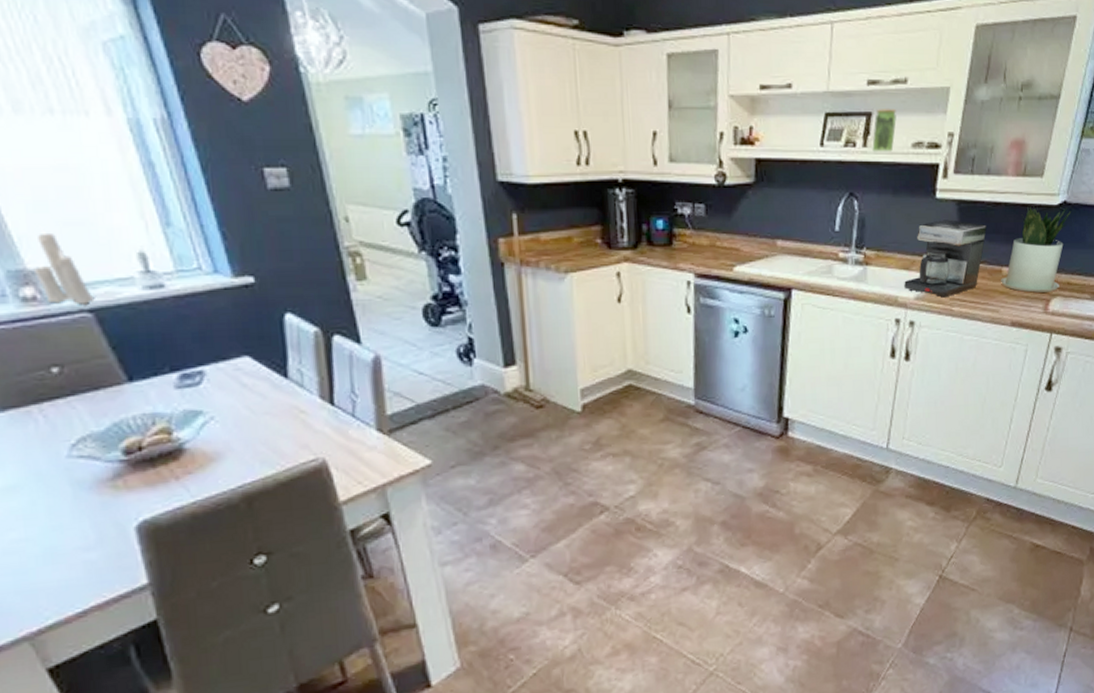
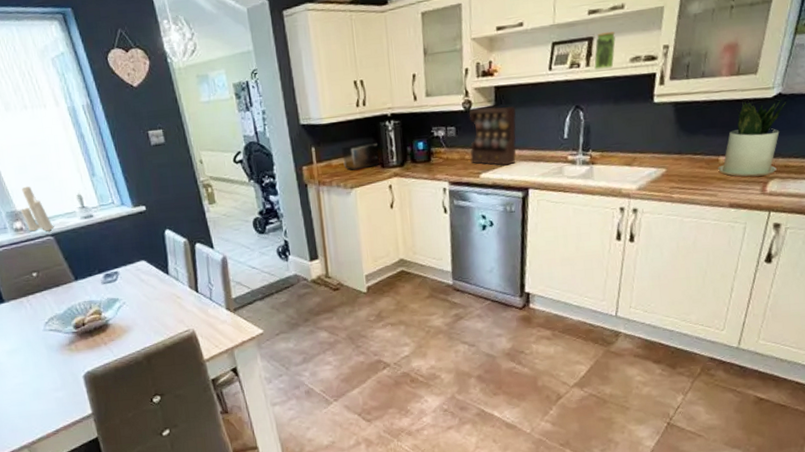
toaster: none [554,214,606,250] -> present [342,142,380,171]
spice rack: none [722,183,780,258] -> present [468,106,517,166]
coffee maker: present [904,220,987,298] -> none [627,120,703,187]

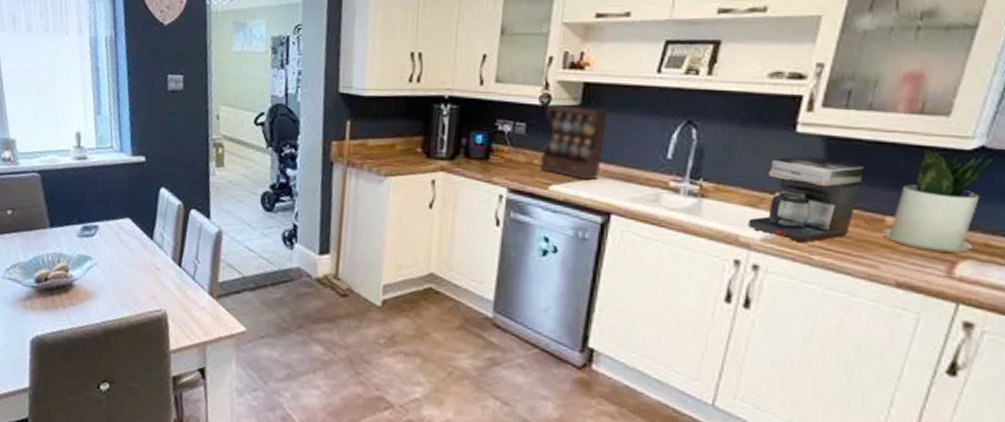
candle: present [20,182,55,232] -> none [13,109,44,167]
toaster: present [342,142,380,171] -> none [381,125,427,157]
jar: present [594,32,616,70] -> none [718,37,751,81]
coffee maker: none [627,120,703,187] -> present [748,156,865,243]

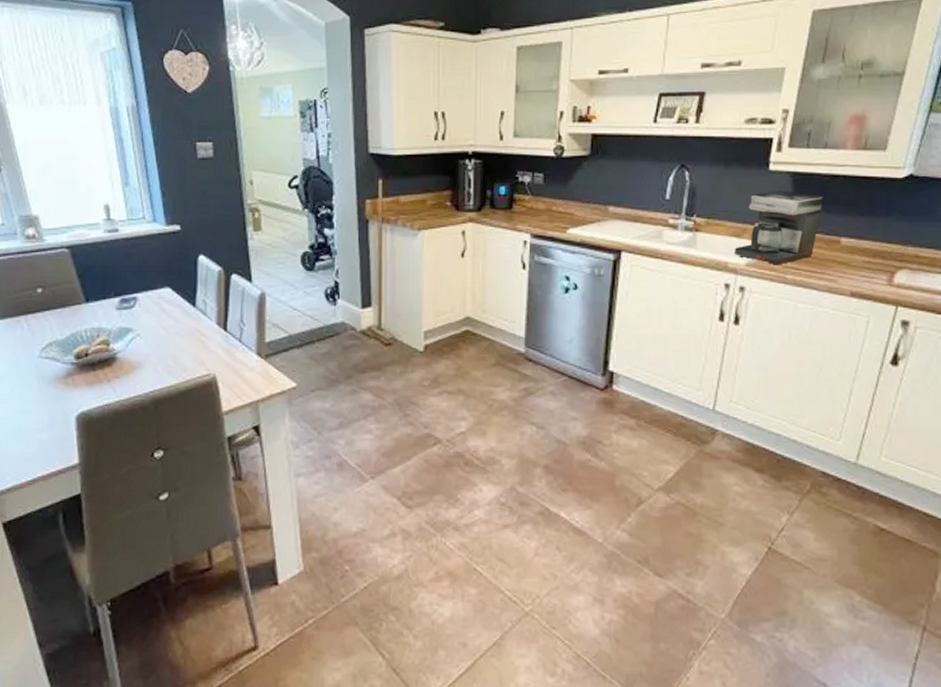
spice rack: present [539,104,608,181] -> none [558,155,614,223]
planter: present [882,149,992,253] -> none [839,179,918,264]

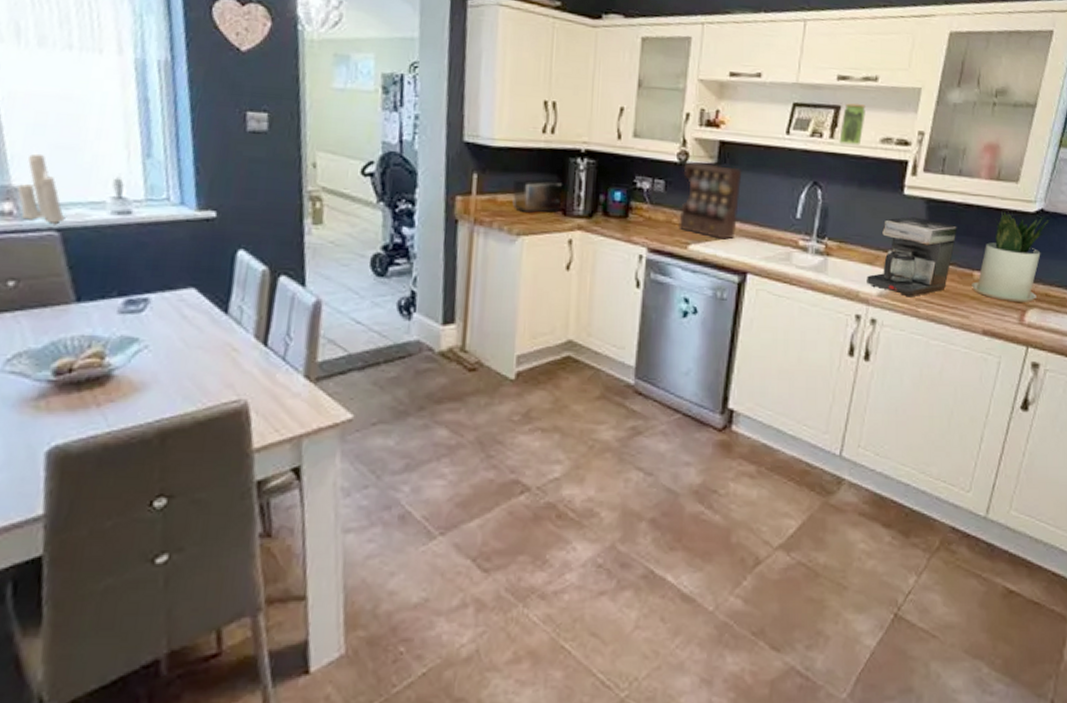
candle: none [36,184,72,242] -> present [17,147,66,224]
toaster: none [413,181,455,211] -> present [512,179,563,214]
spice rack: none [558,155,614,223] -> present [679,162,742,240]
jar: none [704,89,730,127] -> present [839,103,865,145]
planter: none [839,179,918,264] -> present [972,211,1048,303]

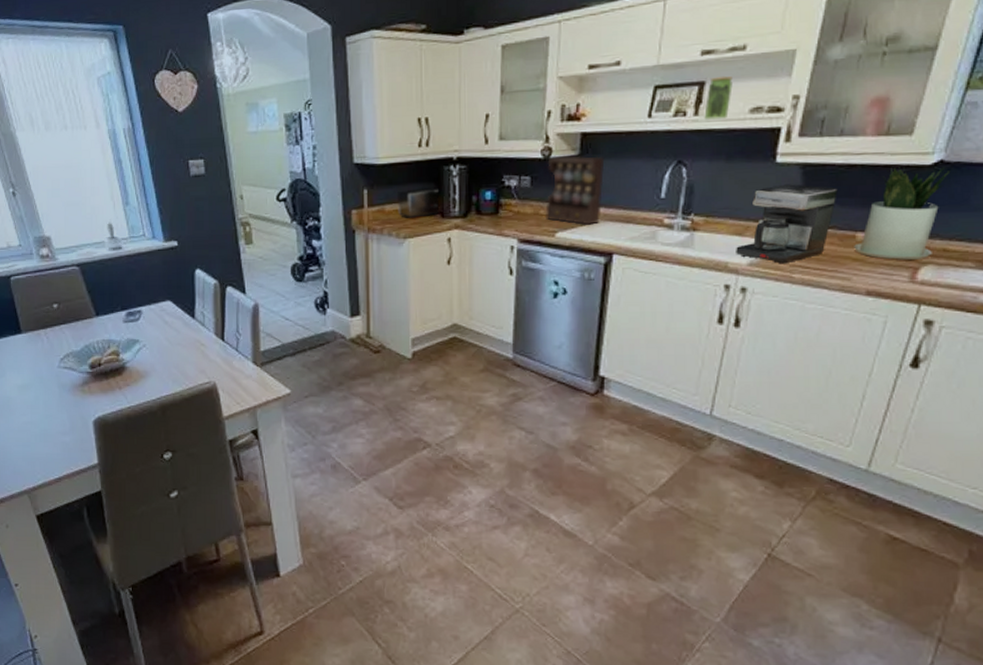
candle: present [17,147,66,224] -> none [48,206,81,261]

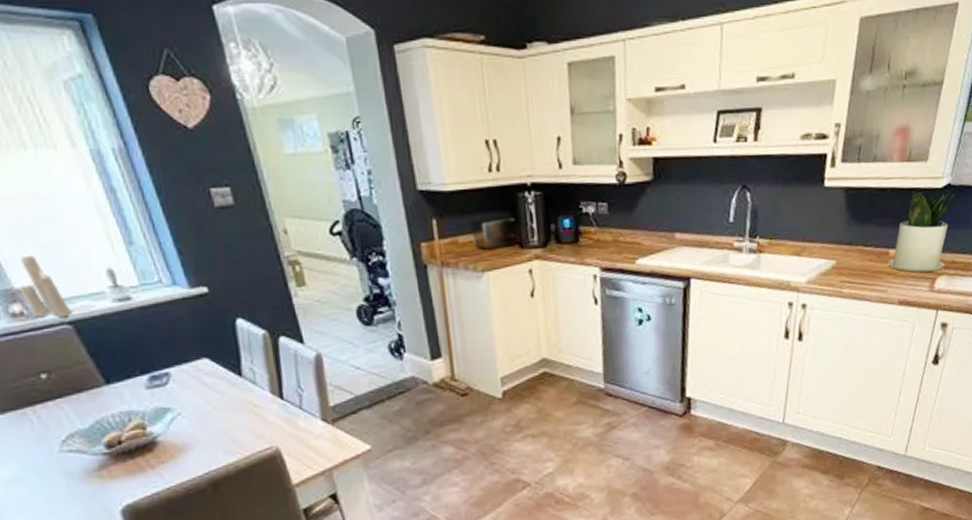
candle: none [48,206,81,261] -> present [19,249,73,318]
spice rack: present [545,155,605,225] -> none [623,181,678,251]
jar: present [704,76,733,120] -> none [762,104,785,146]
coffee maker: present [736,184,838,264] -> none [796,206,874,281]

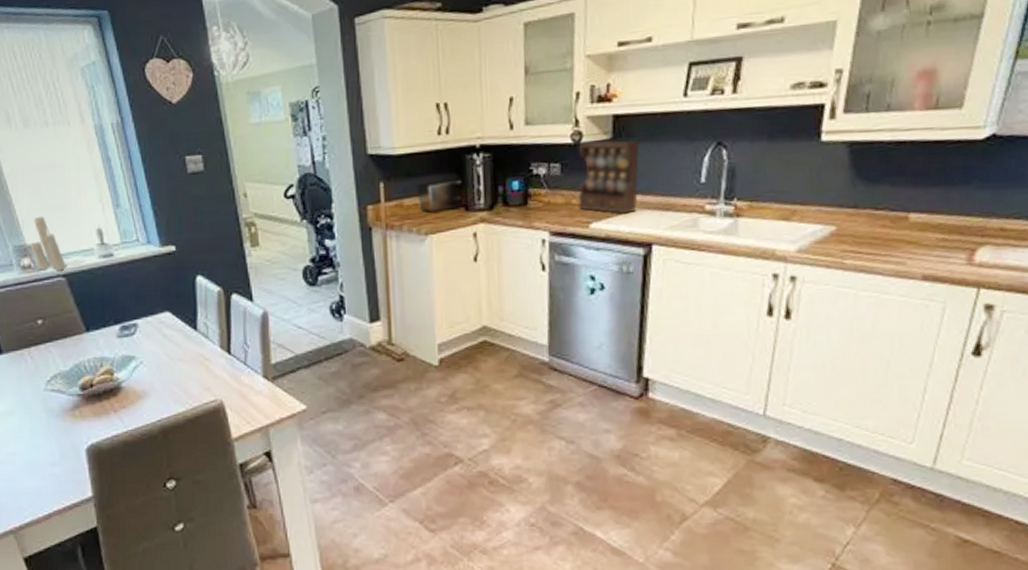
spice rack: none [623,181,678,251] -> present [578,139,640,214]
planter: present [888,189,955,273] -> none [907,141,1002,242]

